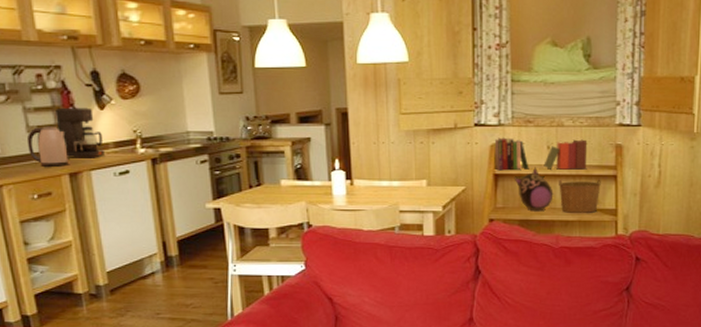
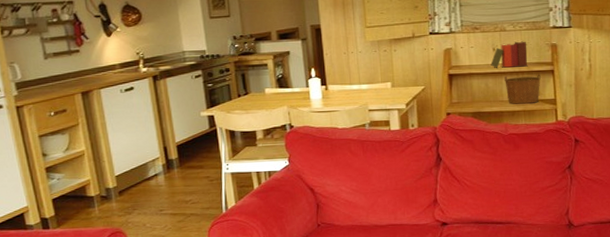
kettle: present [26,126,69,167] -> none [44,52,81,88]
coffee maker: present [55,107,104,158] -> none [69,35,112,79]
books: present [494,137,529,171] -> none [447,43,479,71]
plush toy: present [514,167,554,212] -> none [466,66,501,105]

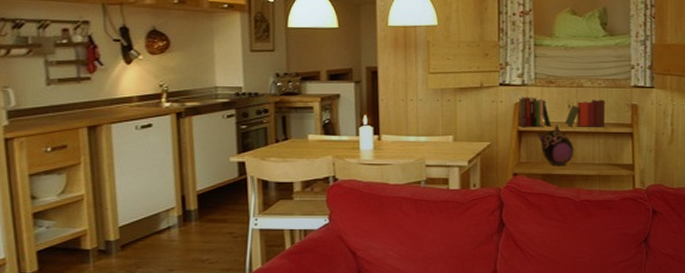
books: none [447,43,479,71] -> present [518,96,551,128]
plush toy: none [466,66,501,105] -> present [537,124,574,166]
basket: present [504,74,541,105] -> none [579,136,619,169]

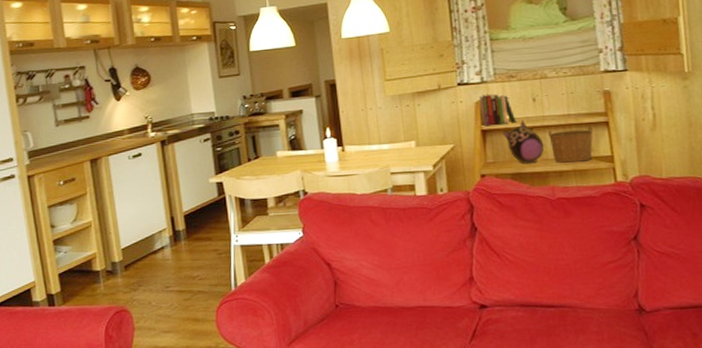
books: present [565,99,605,127] -> none [531,89,575,121]
basket: none [579,136,619,169] -> present [548,126,593,164]

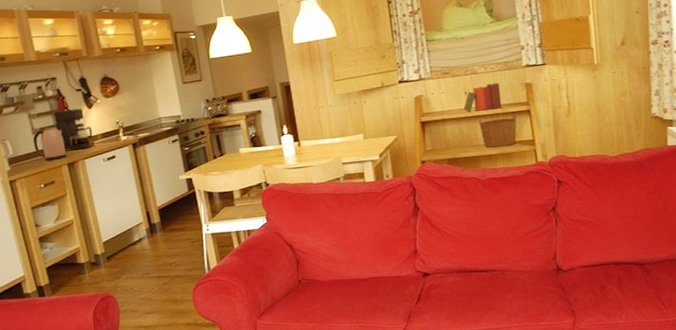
kettle: none [55,118,90,156] -> present [32,126,67,161]
coffee maker: none [80,100,120,146] -> present [54,108,95,152]
books: present [478,93,517,127] -> none [417,89,451,119]
plush toy: present [502,120,544,164] -> none [438,111,476,150]
books: none [531,89,575,121] -> present [463,82,502,112]

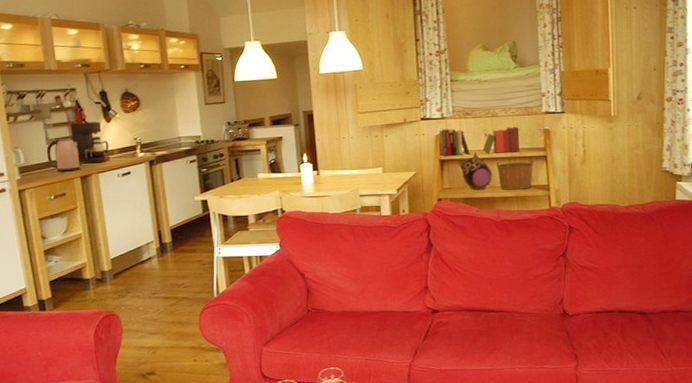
books: none [417,89,451,119] -> present [439,128,470,157]
plush toy: none [438,111,476,150] -> present [457,152,493,190]

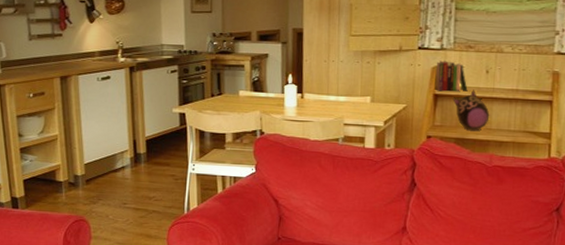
kettle: present [46,138,80,172] -> none [28,35,61,71]
coffee maker: present [70,121,110,164] -> none [53,20,91,65]
books: present [482,126,520,154] -> none [482,65,526,94]
basket: present [496,159,534,191] -> none [495,103,537,136]

